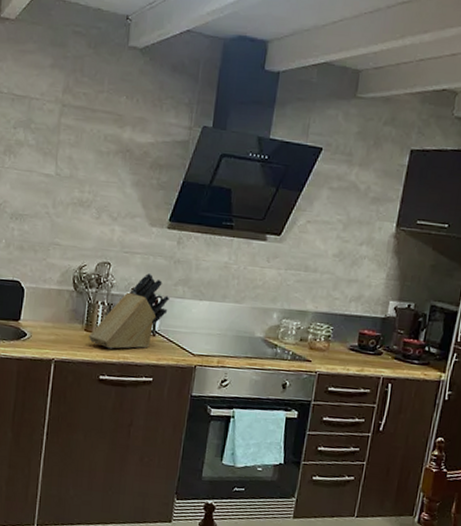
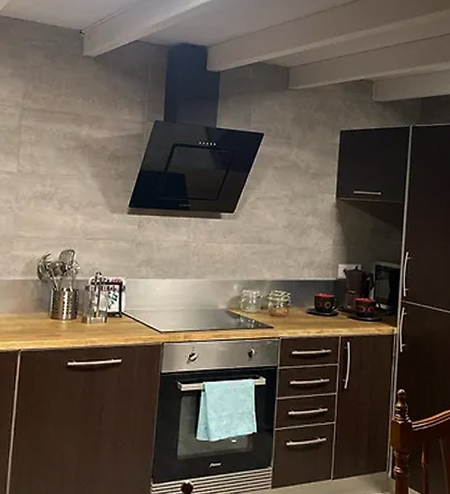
knife block: present [88,272,170,349] -> none [54,256,134,334]

